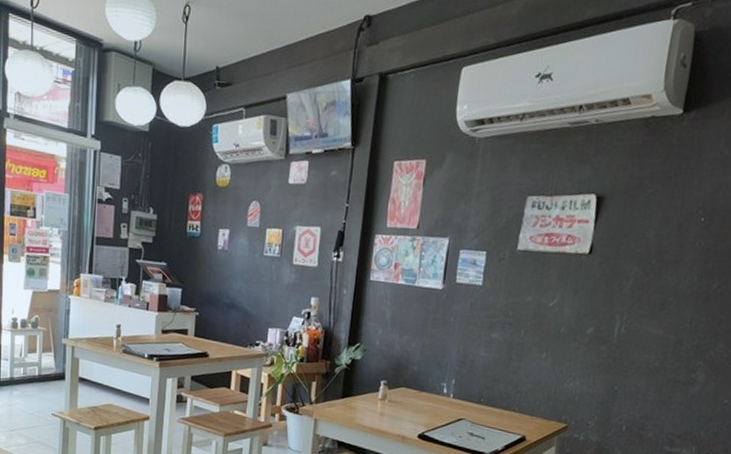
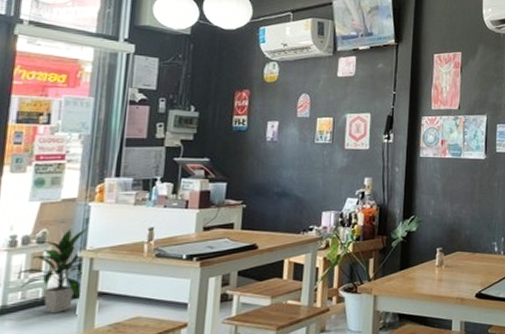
indoor plant: none [17,317,74,391] -> present [15,227,93,314]

